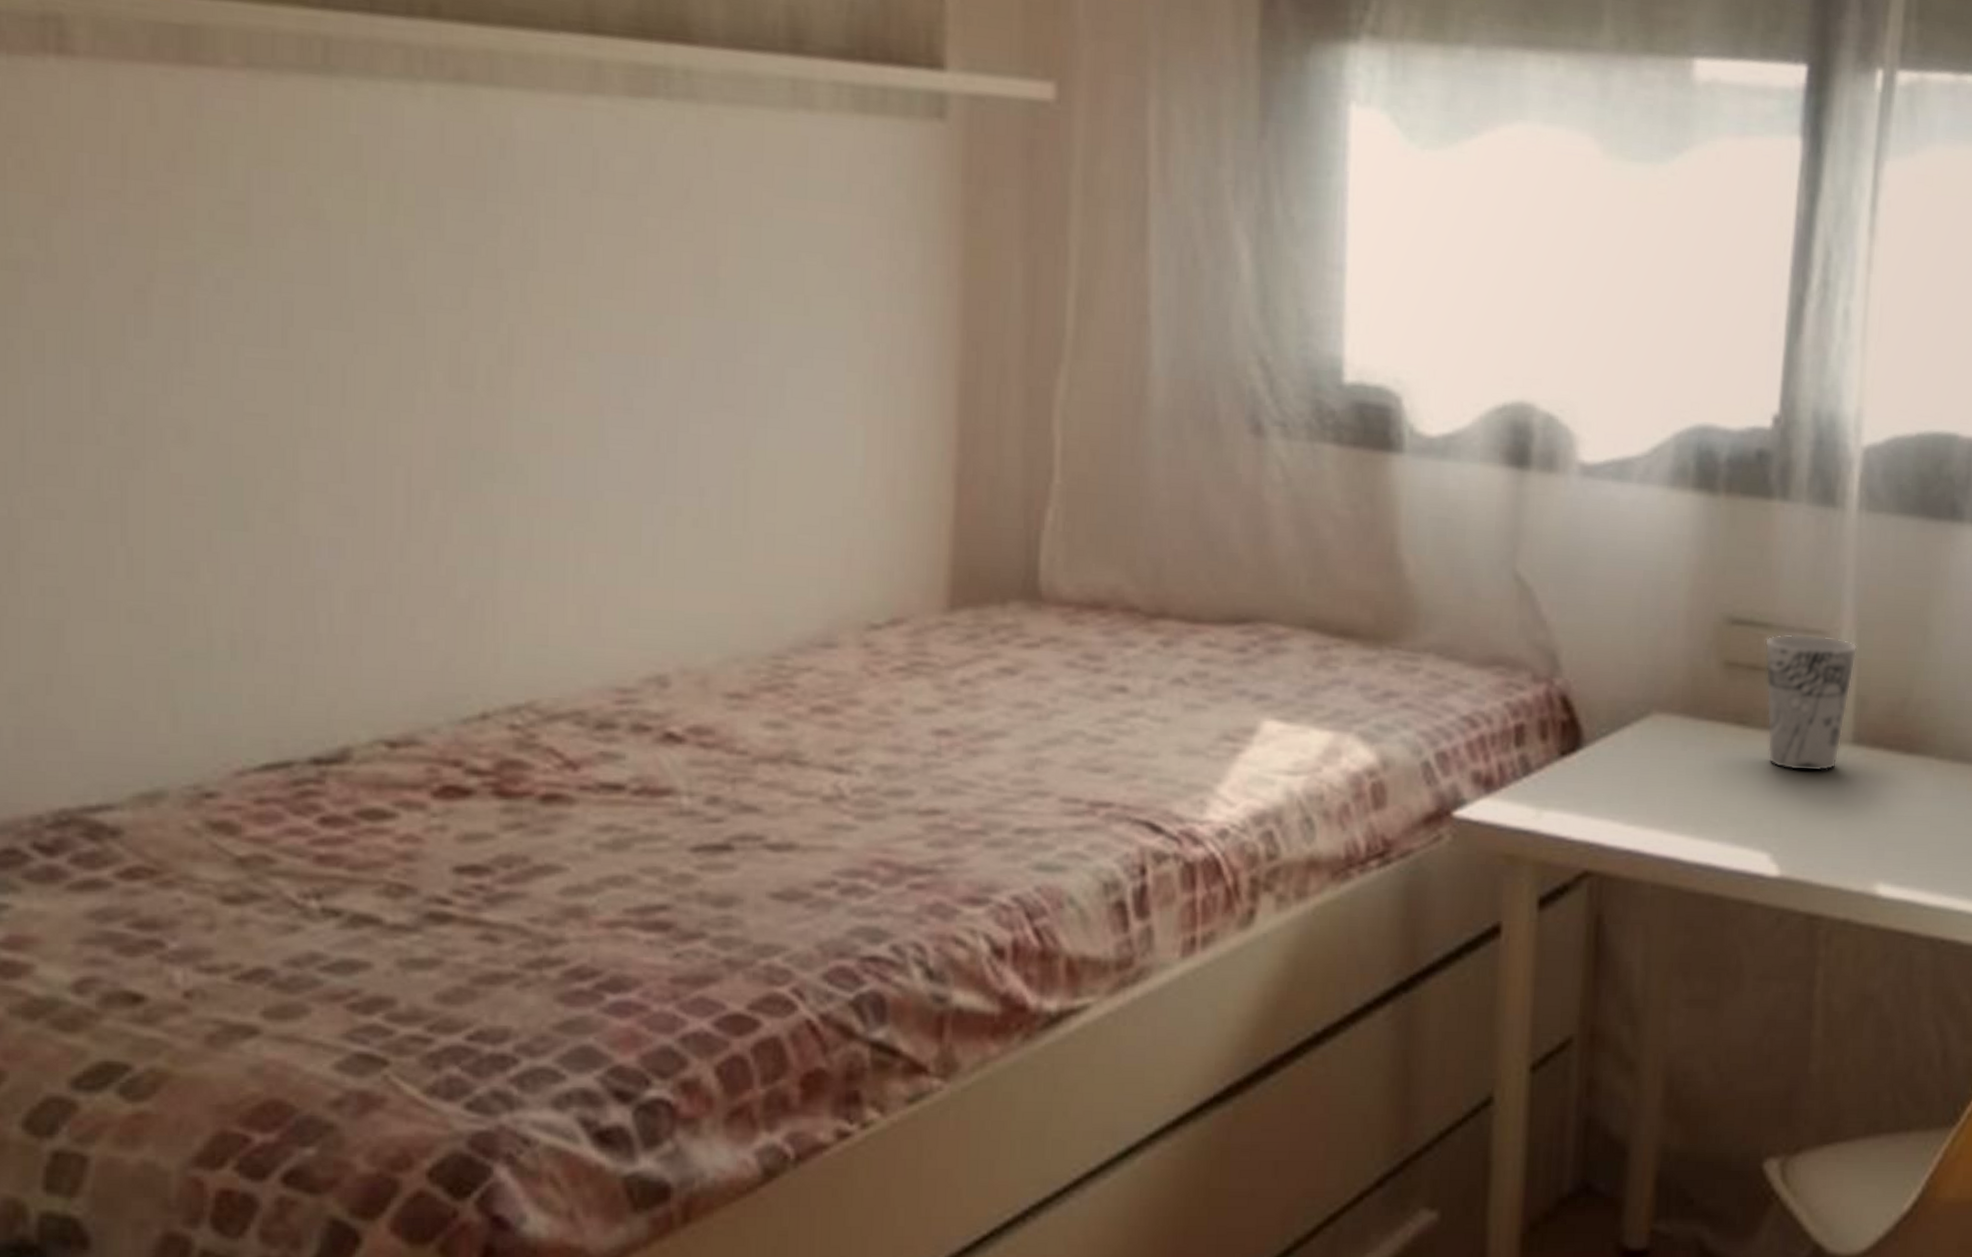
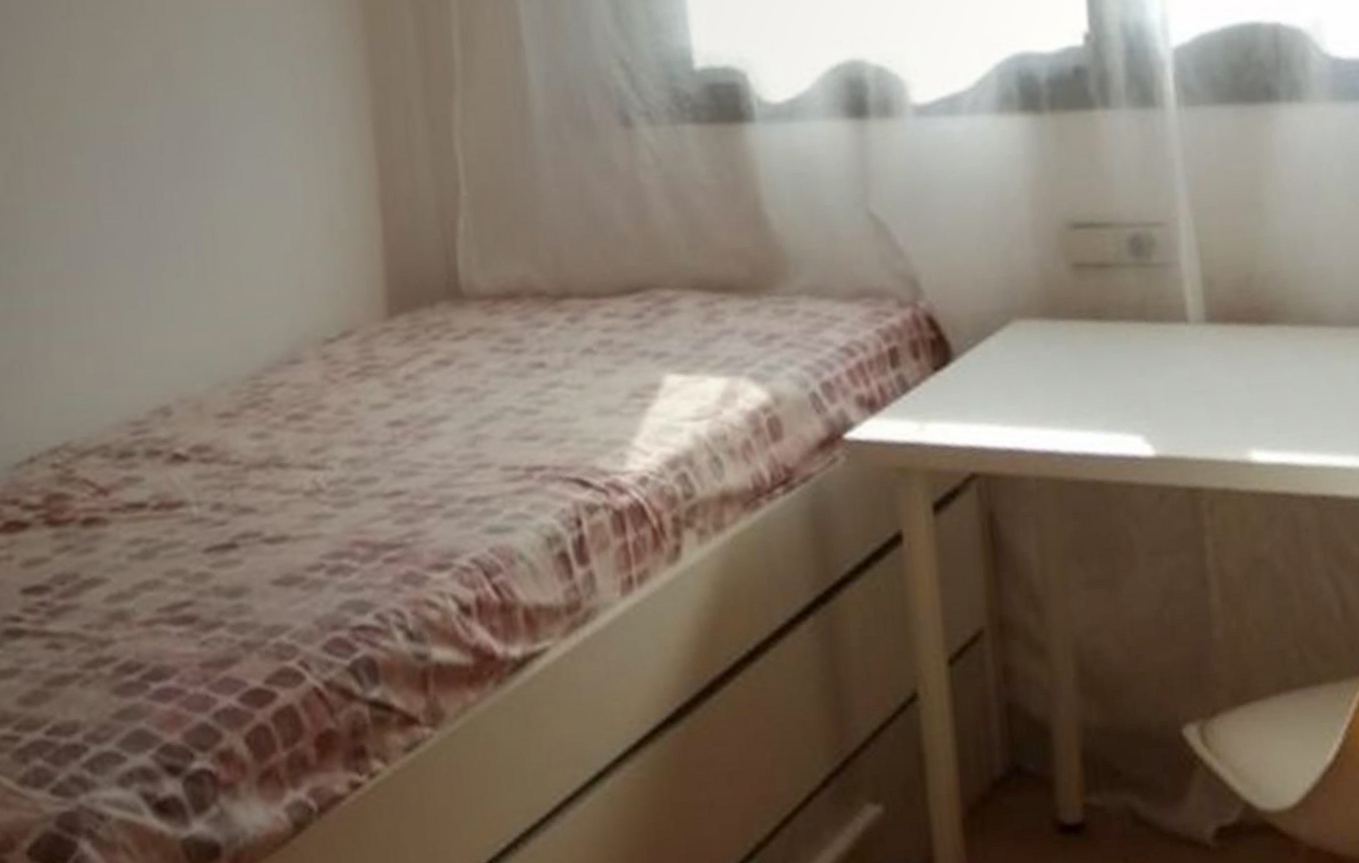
cup: present [1764,633,1858,772] -> none [1107,226,1197,356]

